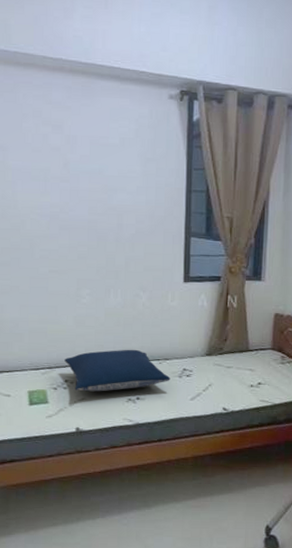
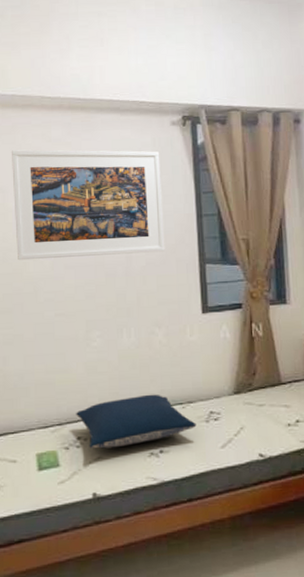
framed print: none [12,109,156,222] -> present [12,150,165,261]

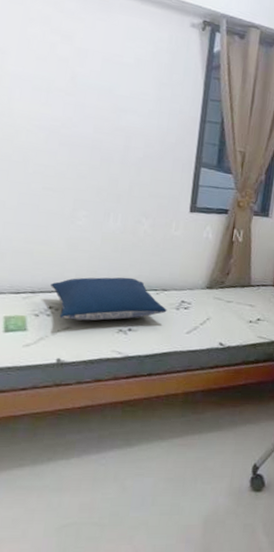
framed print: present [12,150,165,261] -> none [10,11,175,148]

